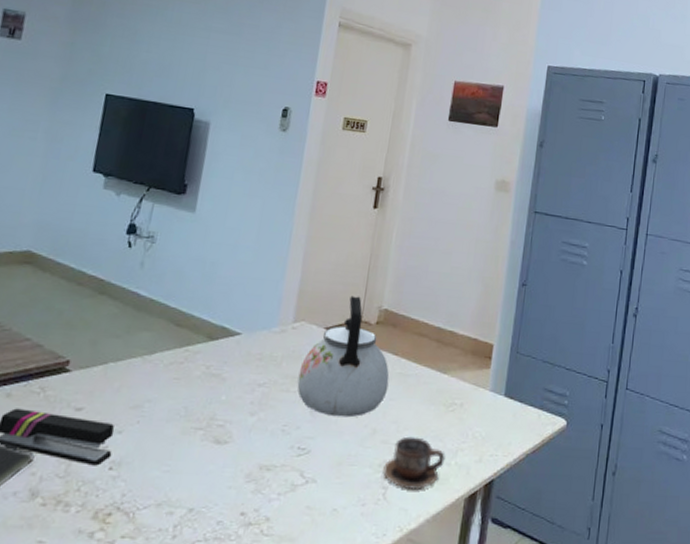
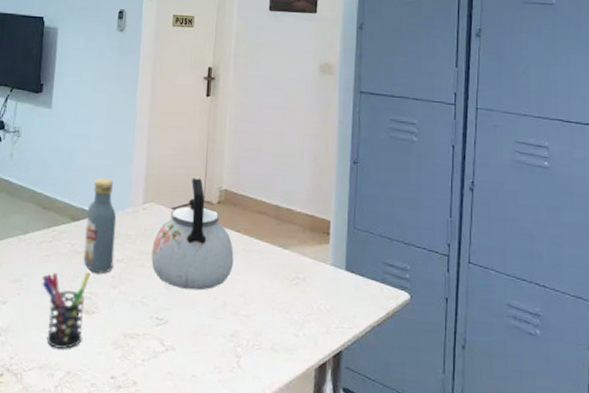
pen holder: none [167,397,227,485] -> present [42,272,91,350]
vodka: none [219,292,262,399] -> present [83,177,117,273]
cup: present [383,436,445,490] -> none [235,308,293,359]

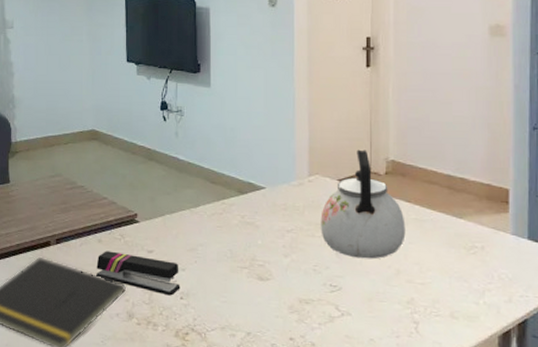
pen holder: present [42,272,91,350] -> none [217,242,263,313]
vodka: present [83,177,117,273] -> none [254,152,284,243]

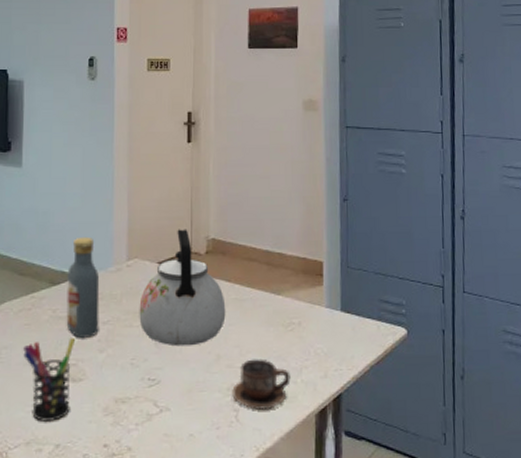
pen holder: none [217,242,263,313] -> present [23,338,76,423]
vodka: none [254,152,284,243] -> present [66,236,100,338]
cup: none [412,276,472,326] -> present [232,359,291,410]

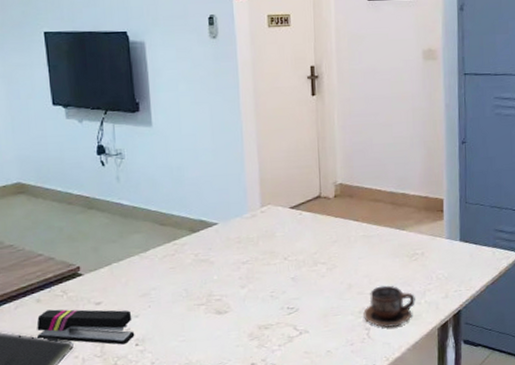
pen holder: present [23,338,76,423] -> none [171,277,219,349]
vodka: present [66,236,100,338] -> none [205,187,239,277]
kettle: present [139,229,226,347] -> none [275,176,355,280]

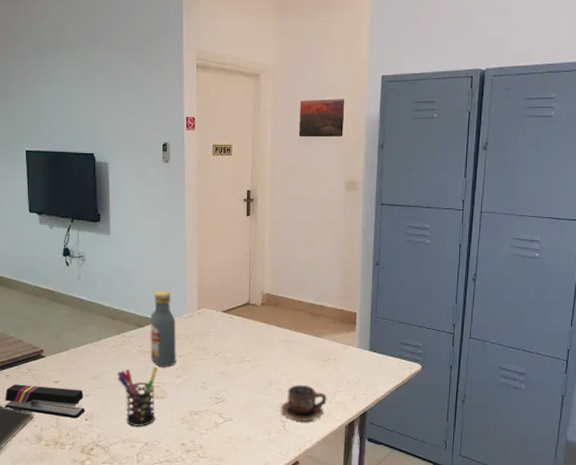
pen holder: none [171,277,219,349] -> present [118,367,158,427]
vodka: none [205,187,239,277] -> present [150,290,176,367]

